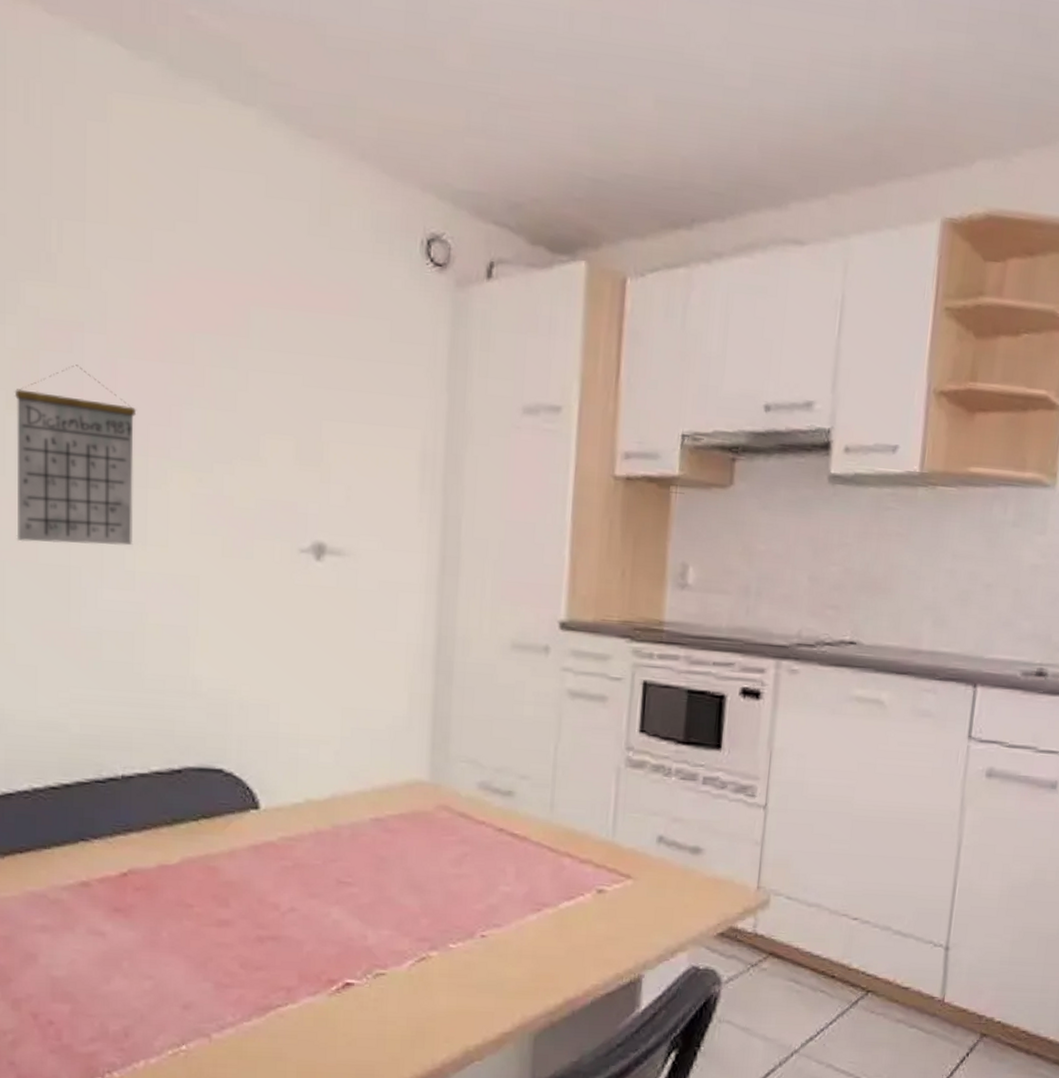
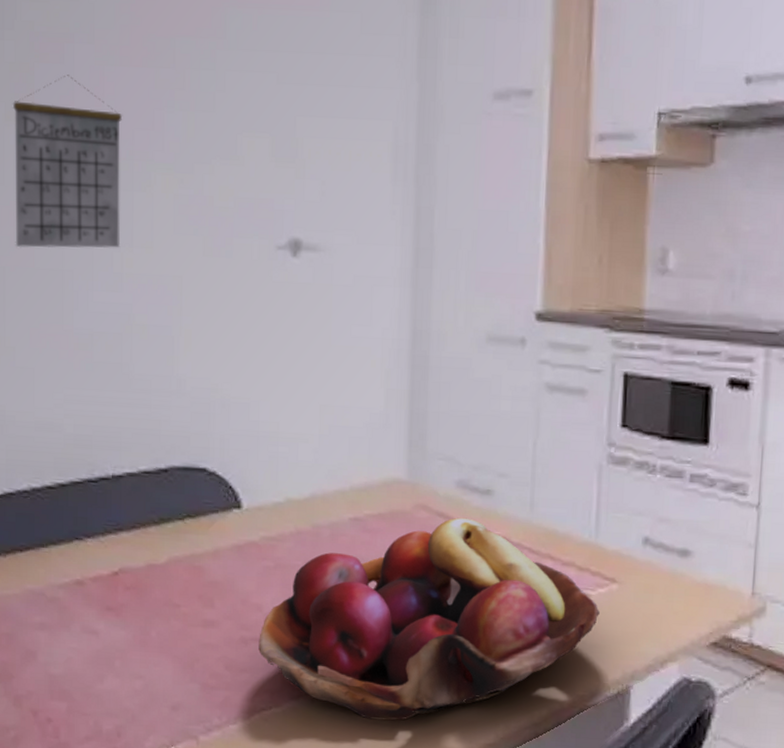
fruit basket: none [275,817,615,1014] -> present [258,517,600,721]

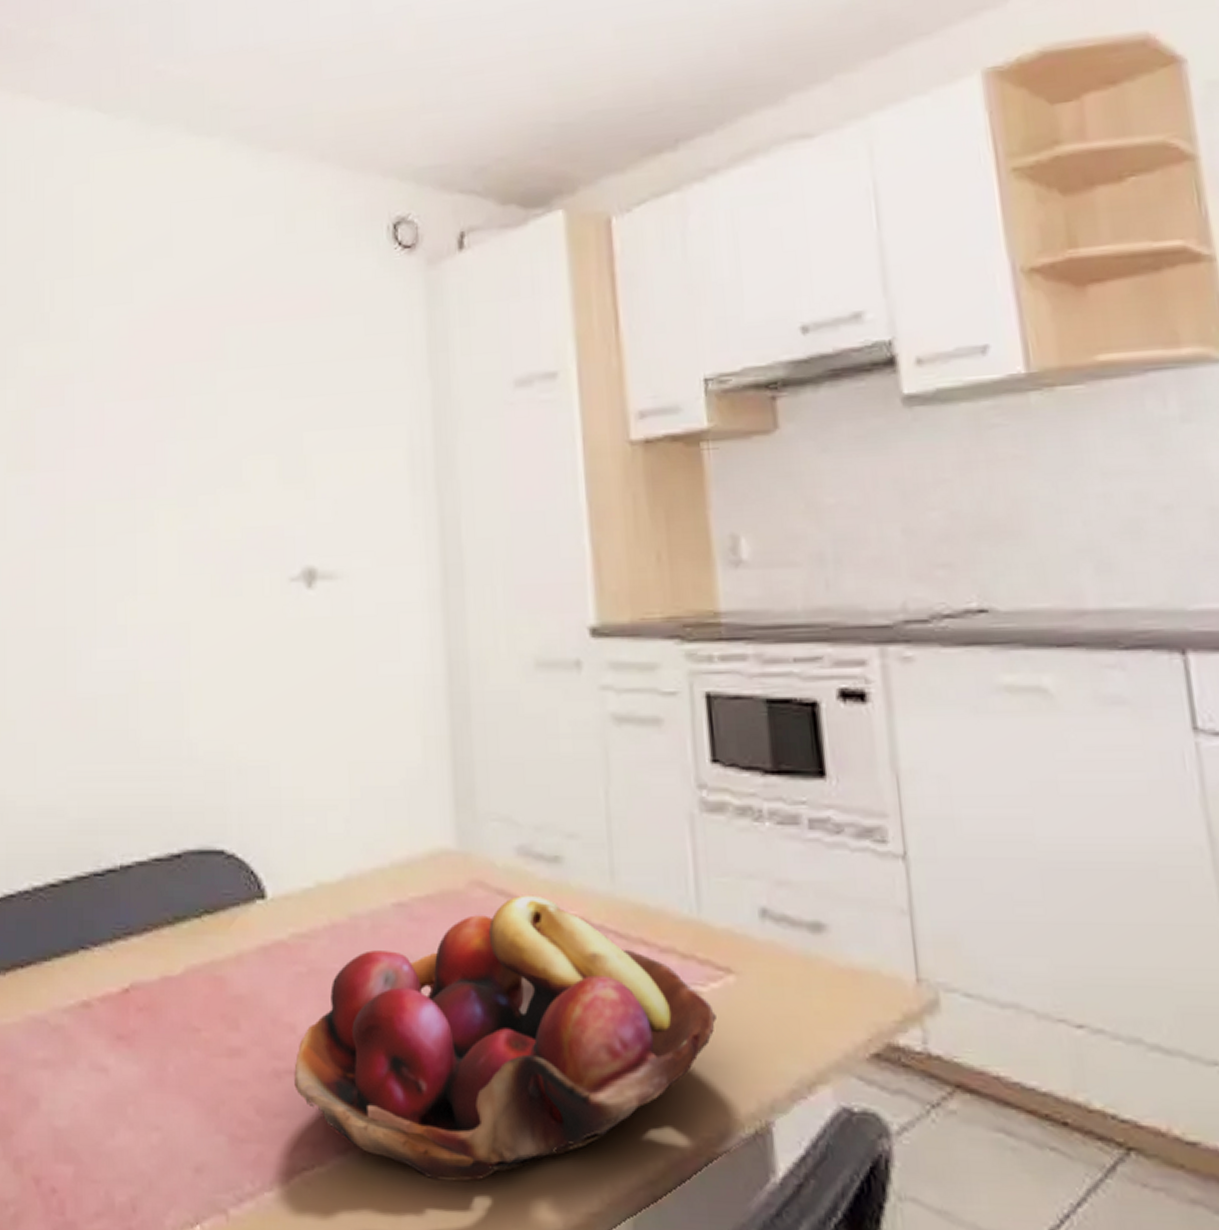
calendar: present [12,75,123,248] -> none [14,416,124,608]

